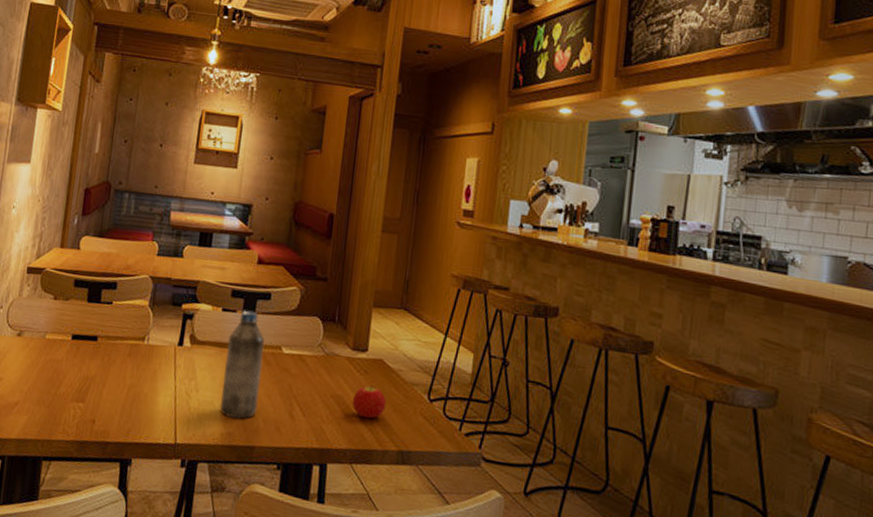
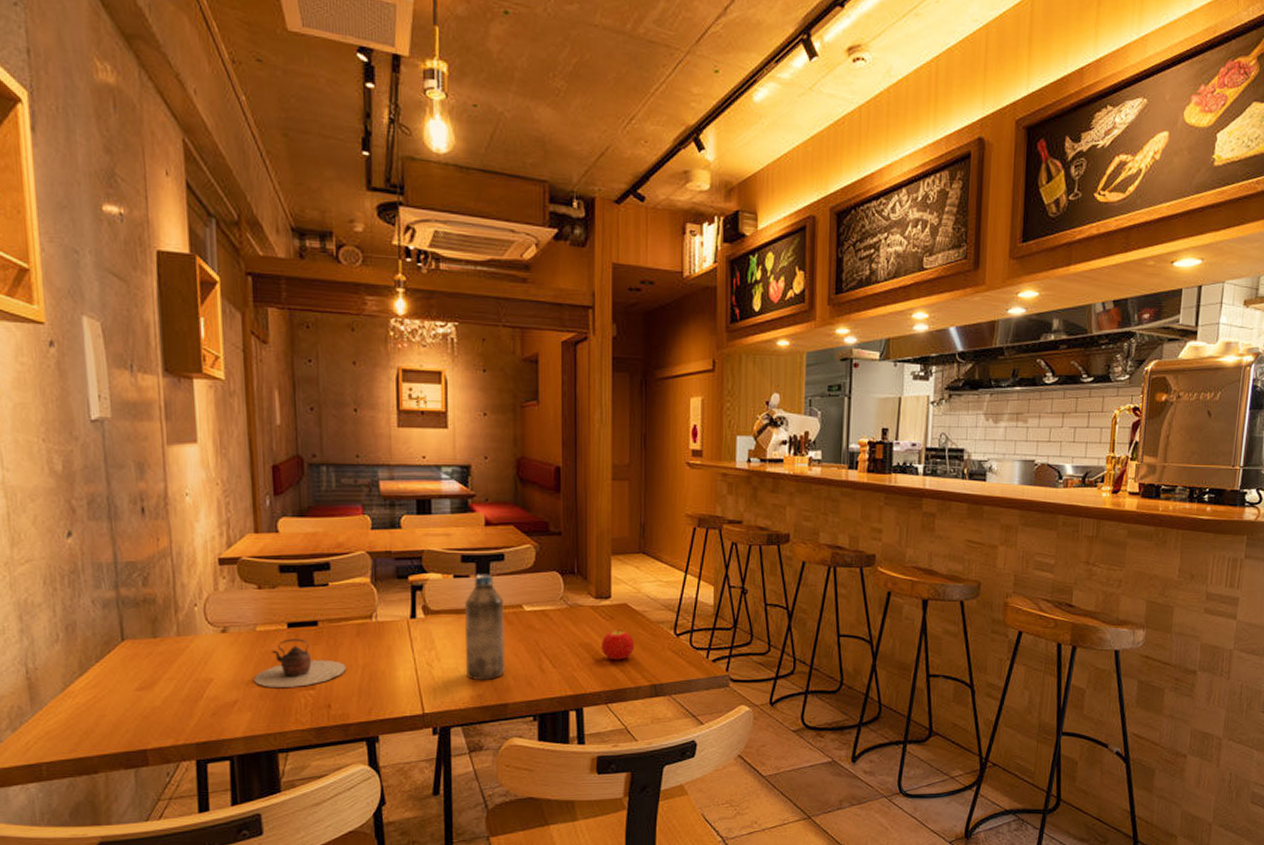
teapot: none [35,350,115,398] -> present [254,639,347,687]

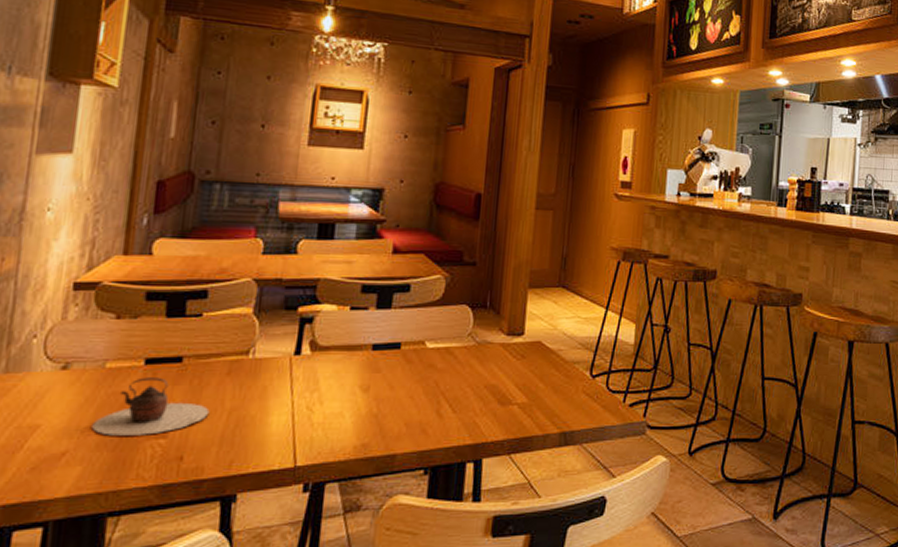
water bottle: present [464,574,505,680] -> none [352,306,405,427]
fruit: present [601,629,635,660] -> none [508,370,547,404]

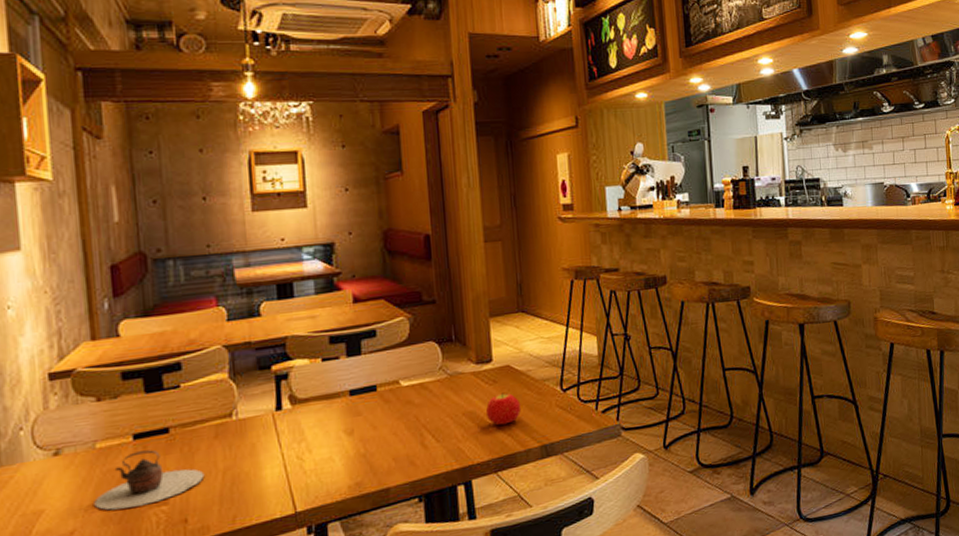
fruit: none [508,370,547,404] -> present [485,393,522,426]

